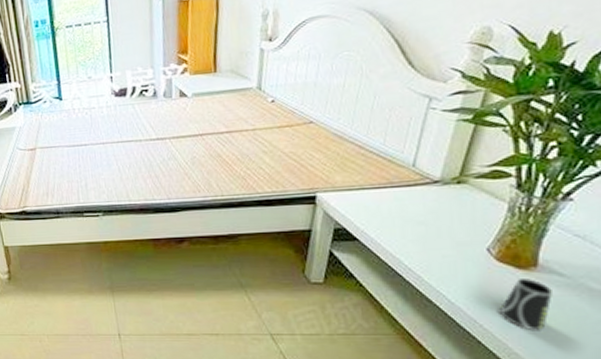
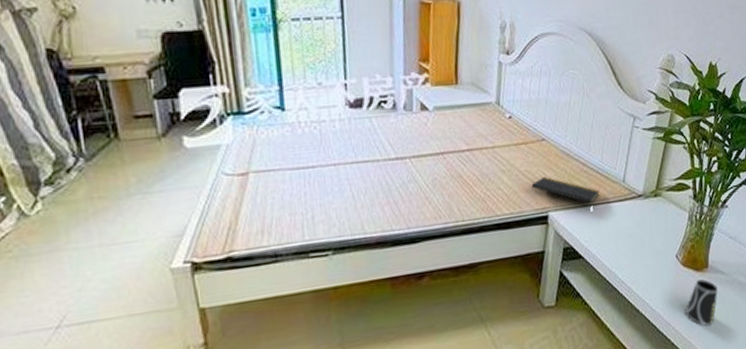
notepad: none [296,158,381,189] -> present [531,176,600,206]

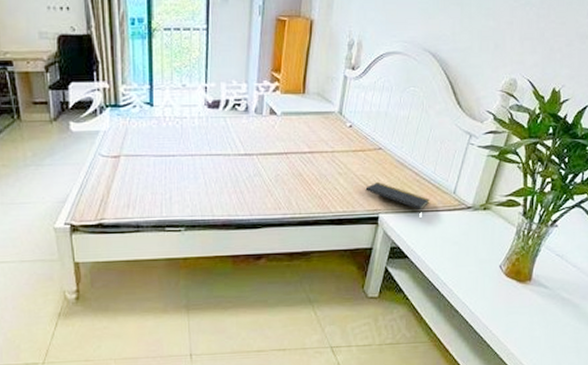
cup: present [685,279,718,326] -> none [503,291,539,334]

